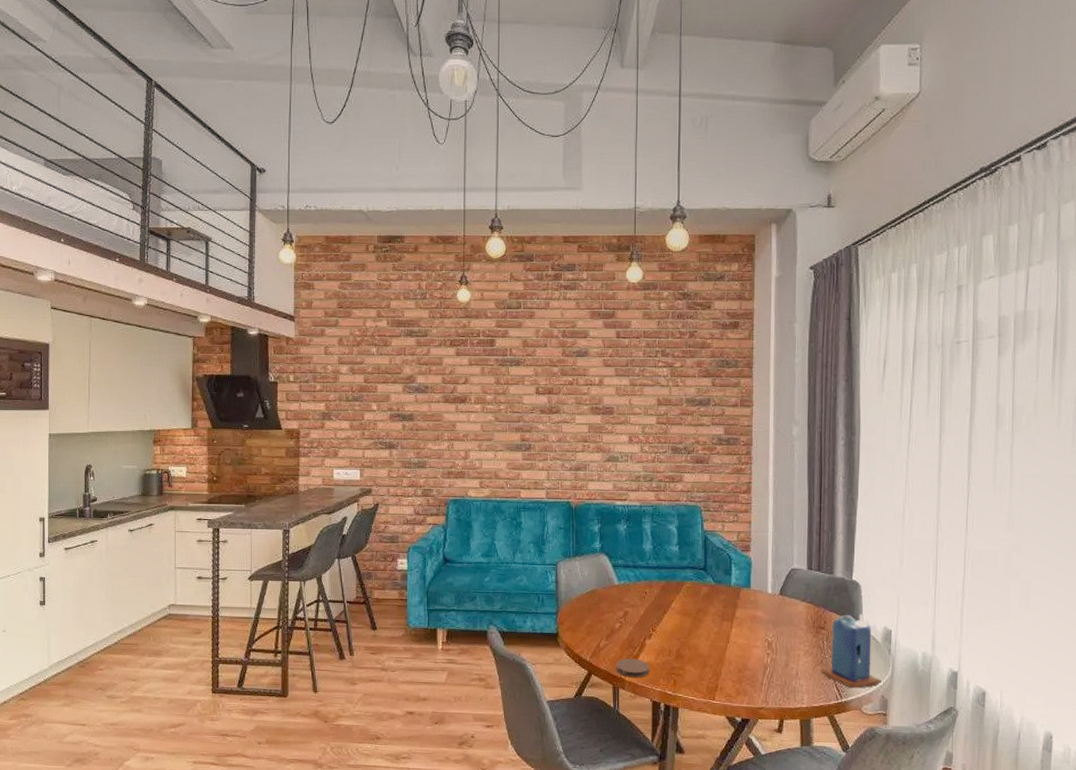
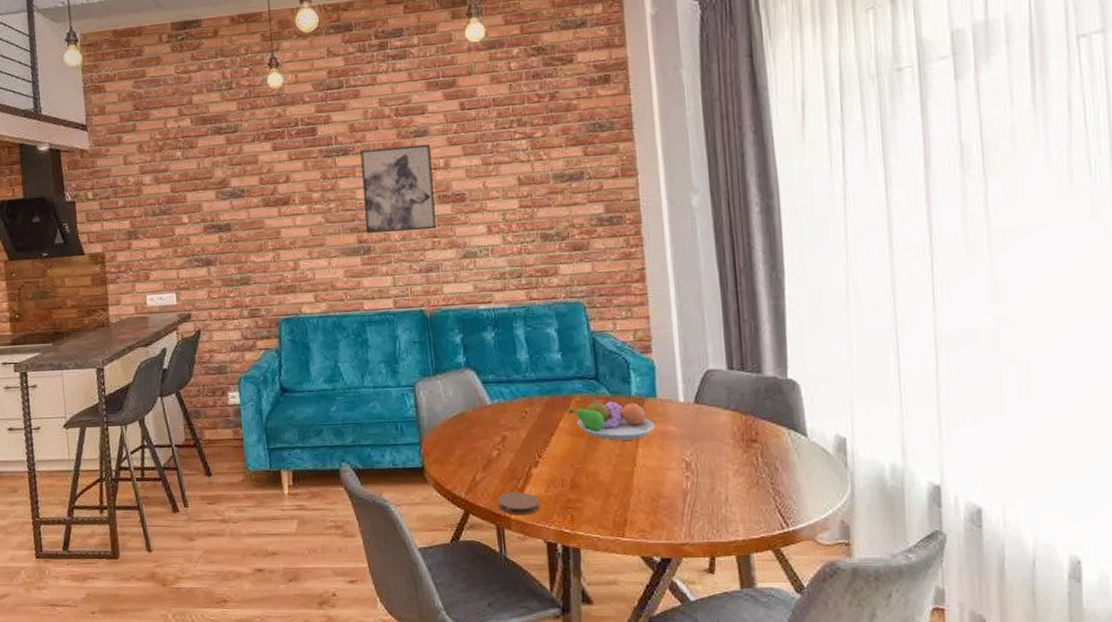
wall art: none [529,363,588,435] -> present [360,144,436,233]
fruit bowl: none [680,584,748,621] -> present [568,397,656,441]
candle: present [821,614,882,688] -> none [757,420,839,514]

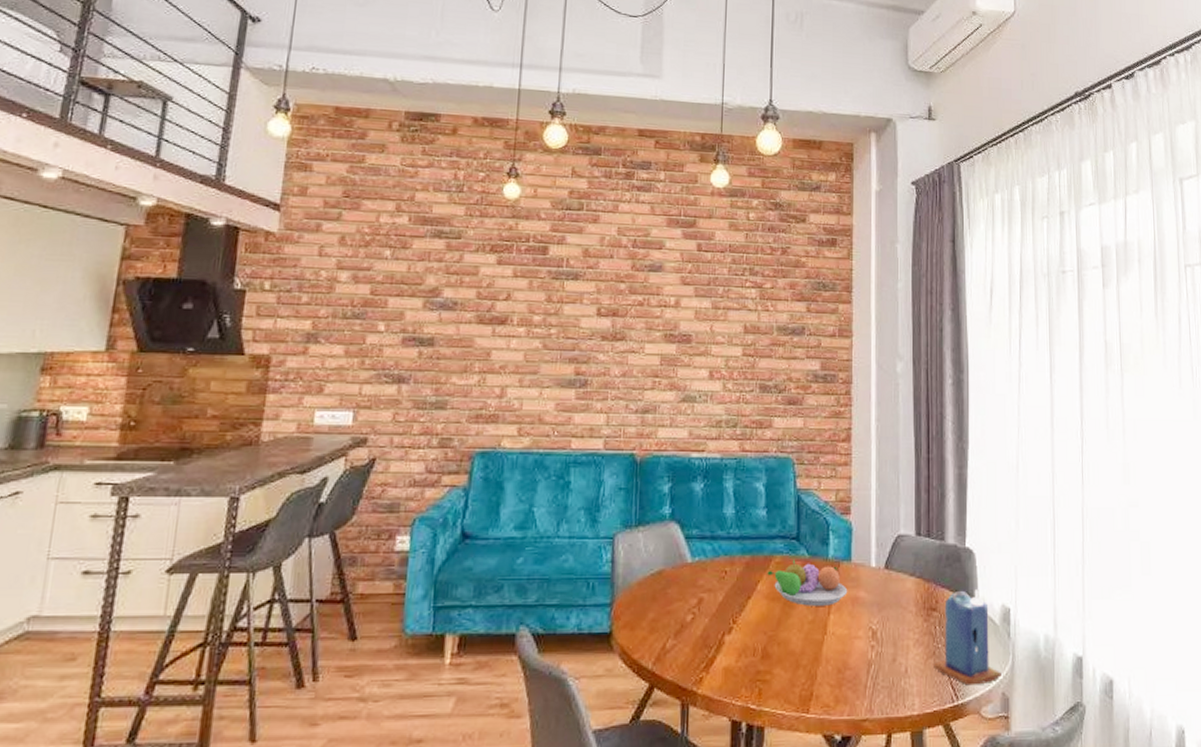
wall art: present [360,144,436,233] -> none [586,277,663,369]
coaster: present [497,492,540,516] -> none [685,662,729,690]
candle: none [757,420,839,514] -> present [934,590,1002,686]

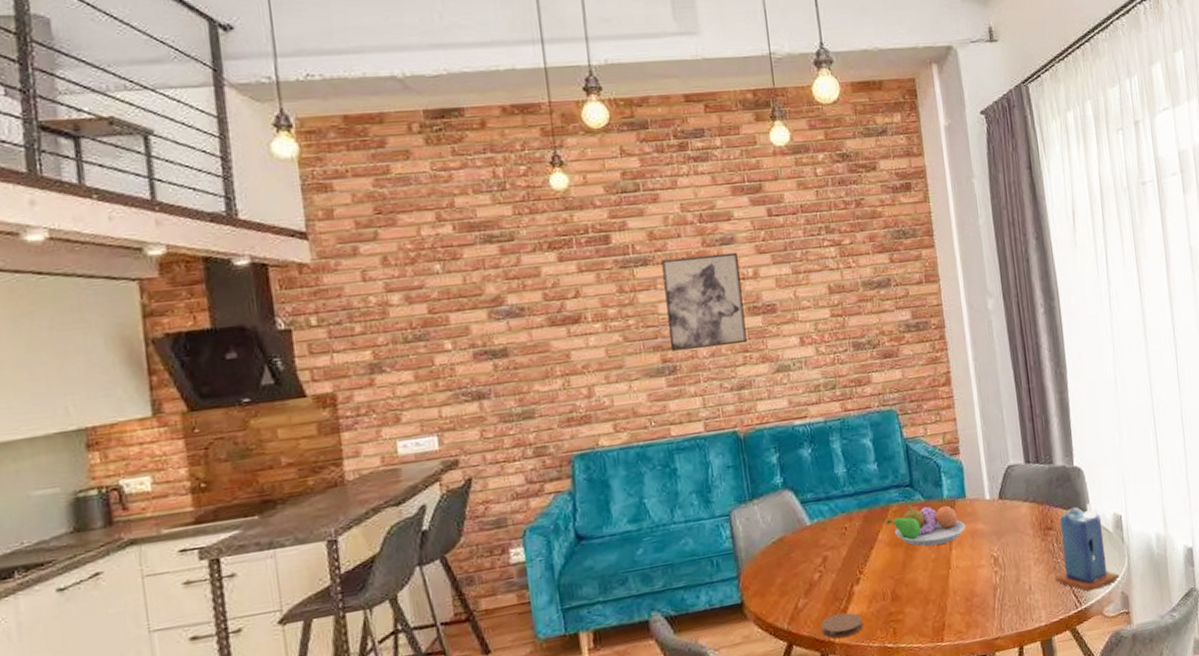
wall art: none [586,277,663,369] -> present [661,252,747,351]
coaster: none [685,662,729,690] -> present [820,612,864,638]

